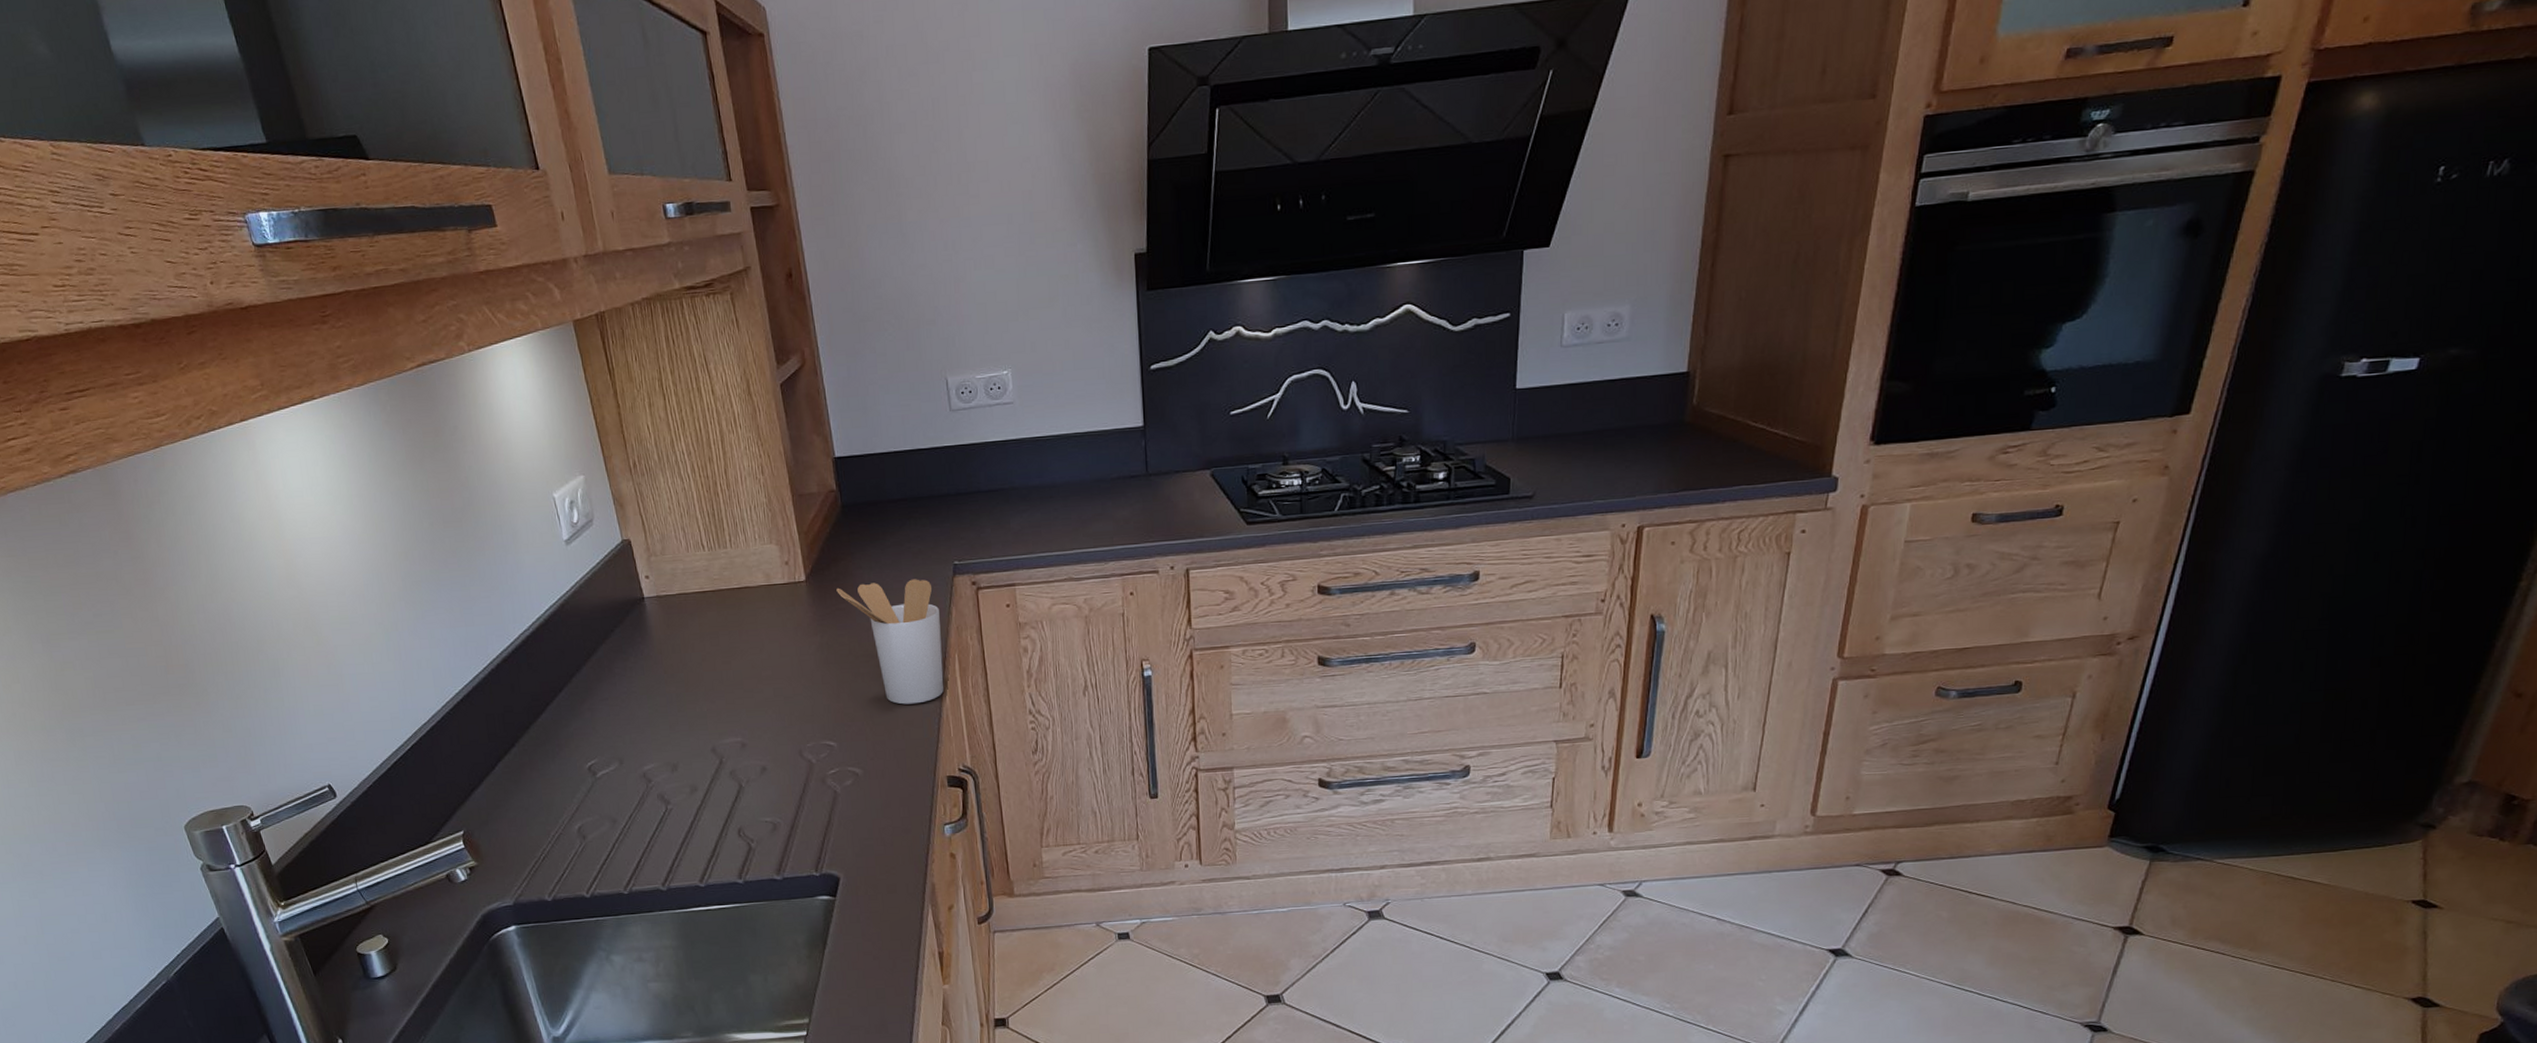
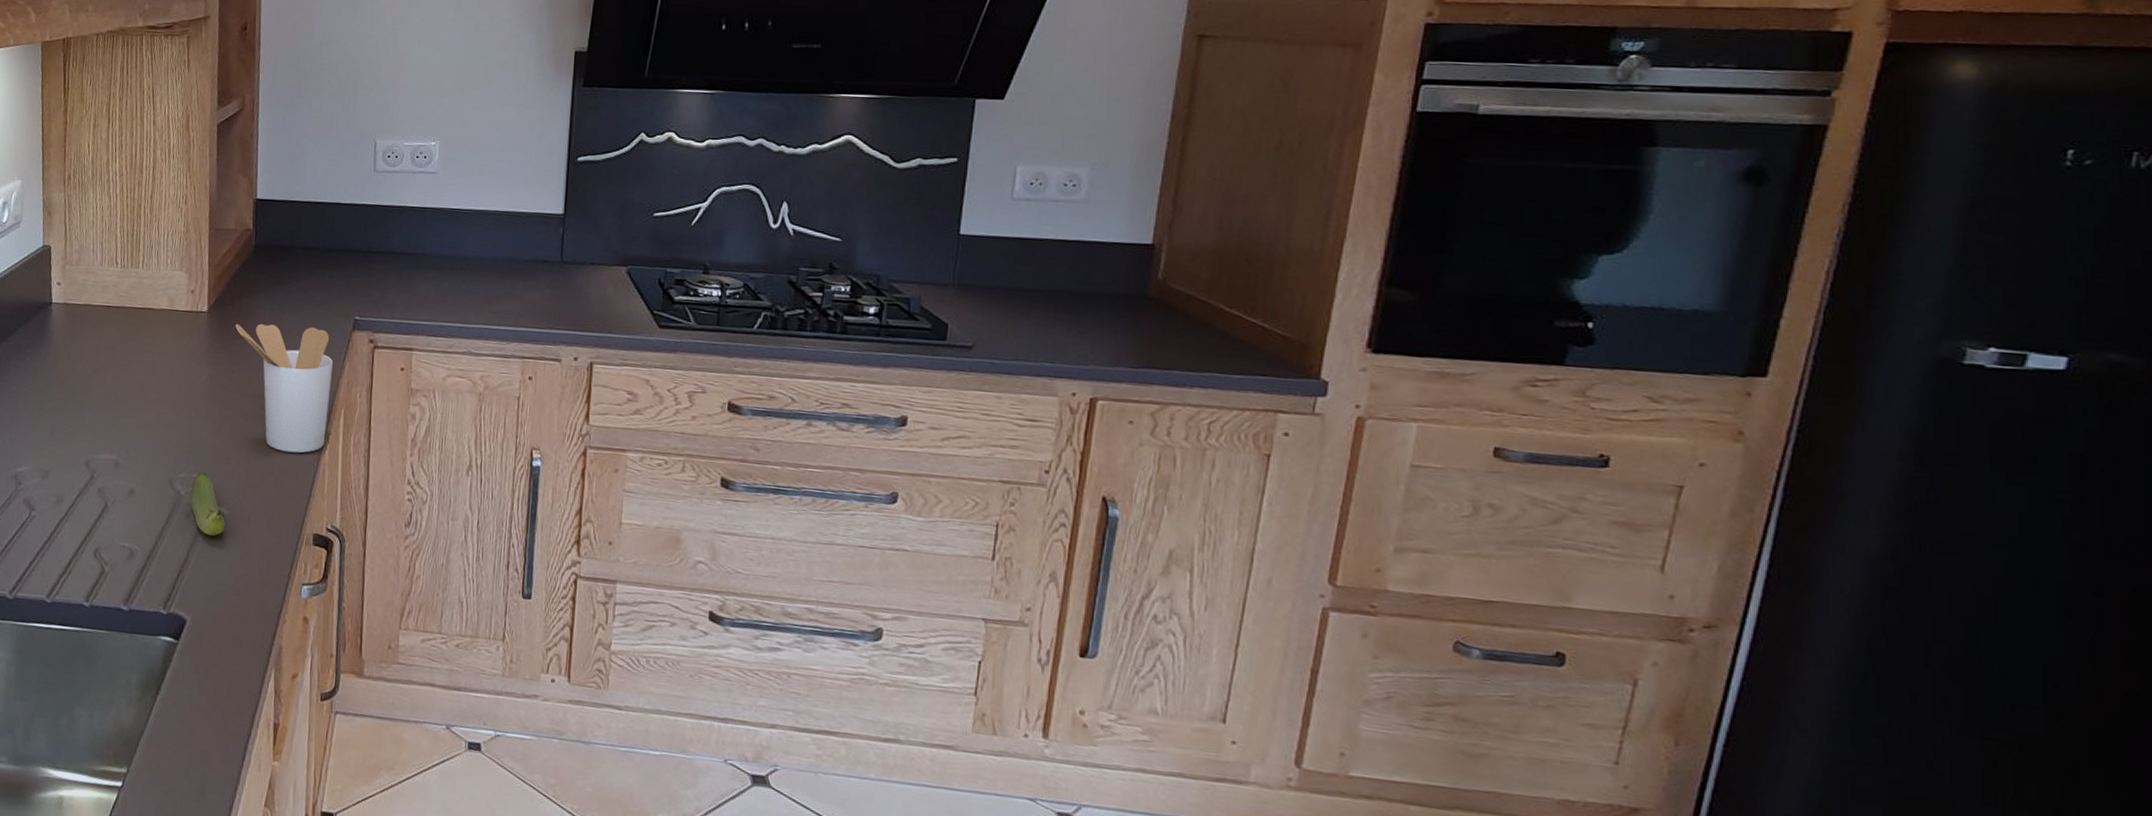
banana: none [821,737,861,796] -> present [190,471,225,536]

